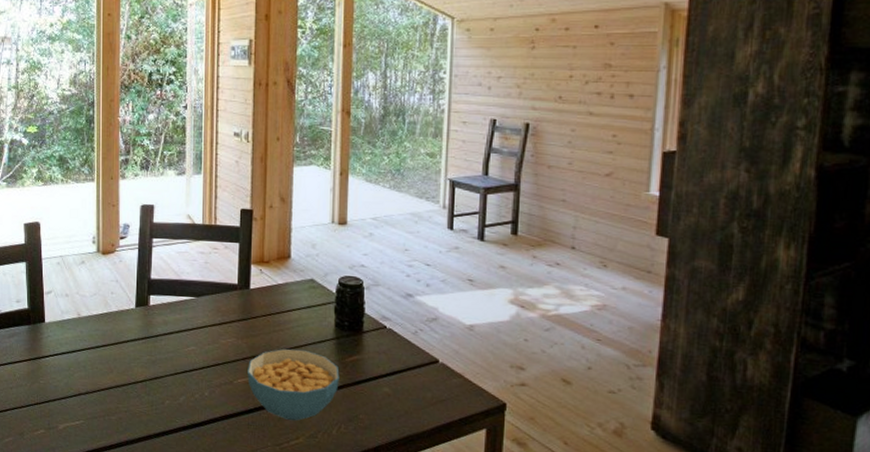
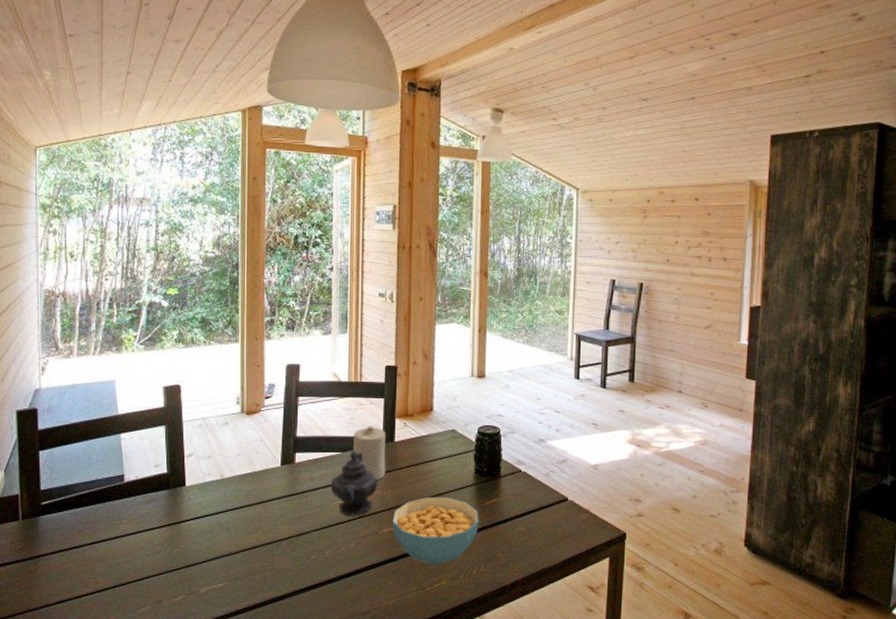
teapot: none [185,294,233,364] -> present [331,449,378,516]
candle: none [208,271,241,328] -> present [353,426,386,481]

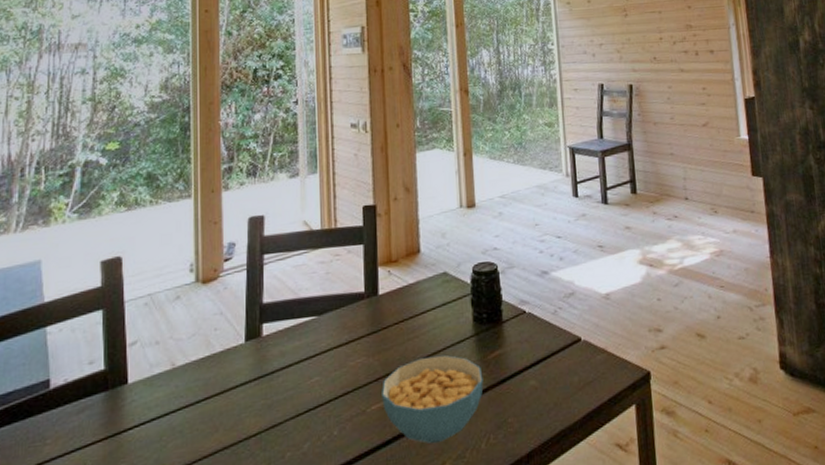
teapot: present [331,449,378,516] -> none [306,310,362,396]
candle: present [353,426,386,481] -> none [330,279,371,346]

